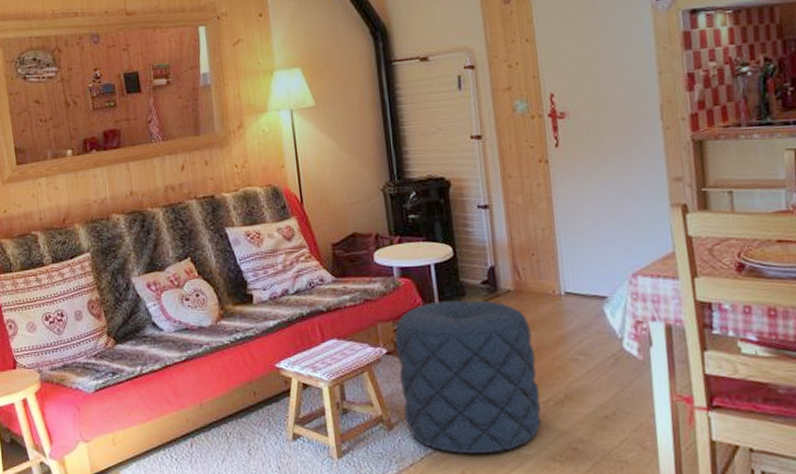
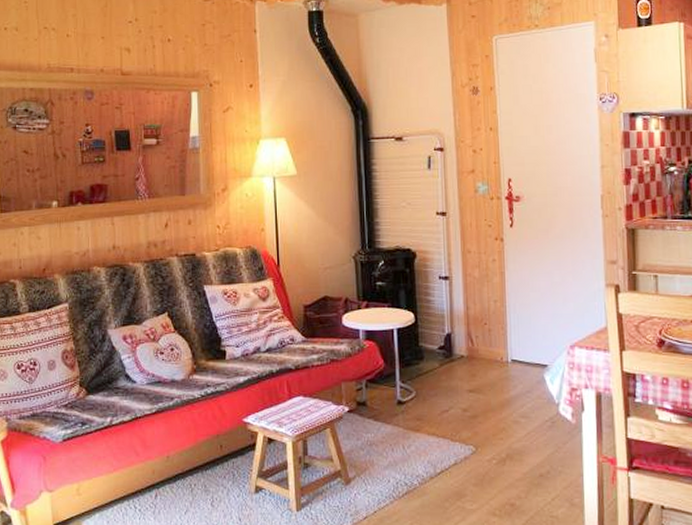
pouf: present [394,300,541,455] -> none [356,363,485,509]

